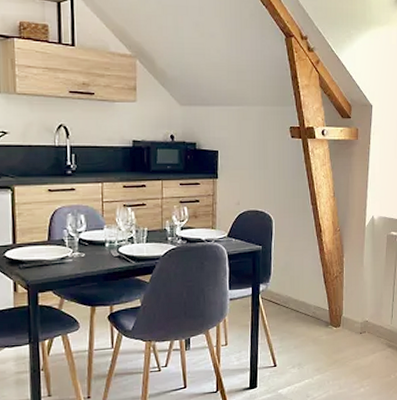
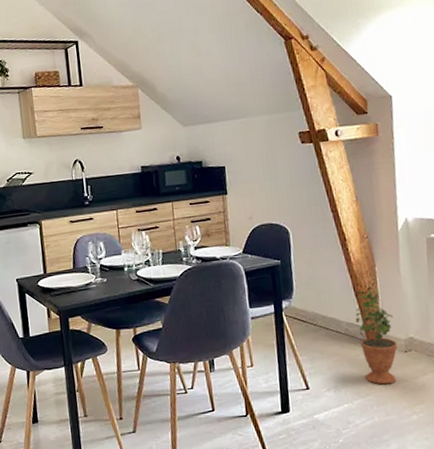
potted plant: none [323,273,355,362] -> present [355,285,398,385]

